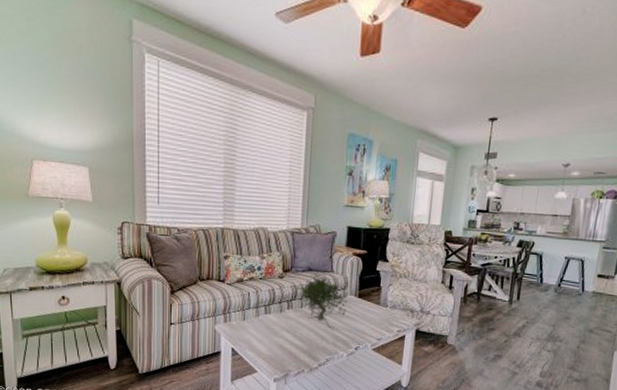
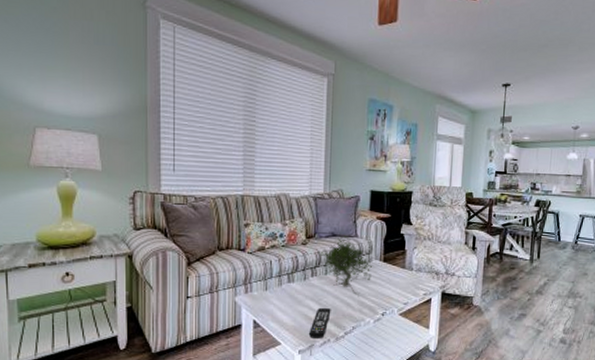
remote control: none [284,340,306,369] -> present [309,308,331,338]

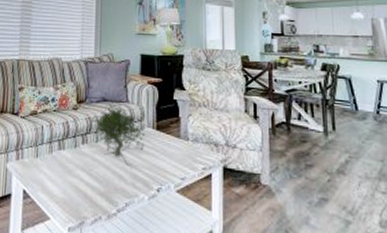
remote control: present [309,308,331,338] -> none [80,180,102,215]

